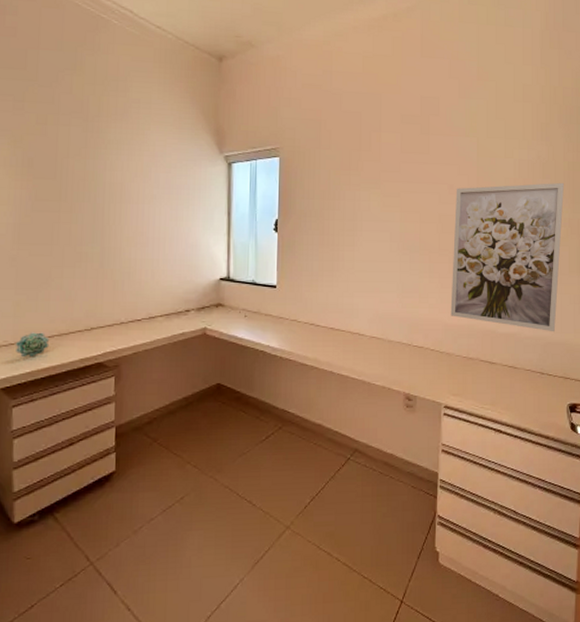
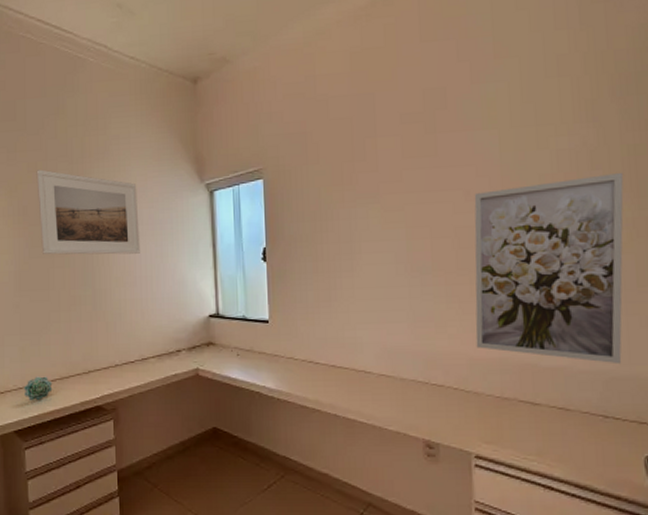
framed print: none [45,123,155,216] -> present [36,169,140,255]

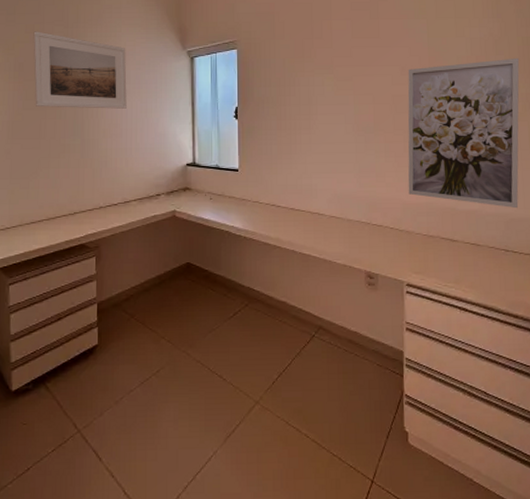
succulent plant: present [23,376,53,401] -> none [10,217,40,240]

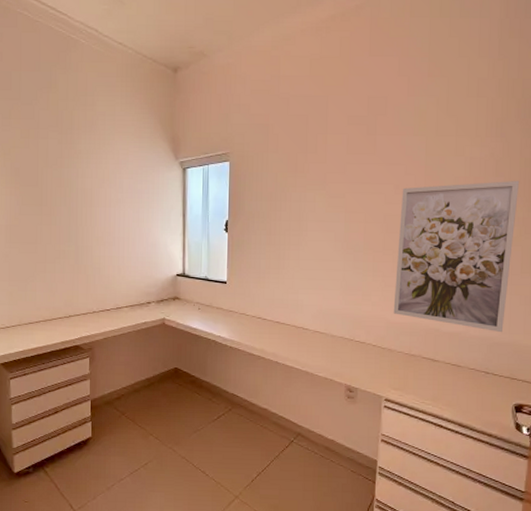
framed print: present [33,31,127,109] -> none [28,136,120,218]

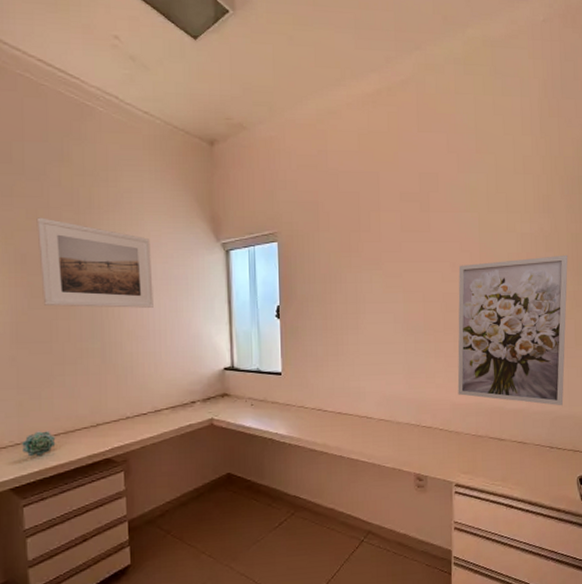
succulent plant: none [10,318,37,339] -> present [21,431,56,457]
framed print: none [28,136,120,218] -> present [36,217,153,308]

